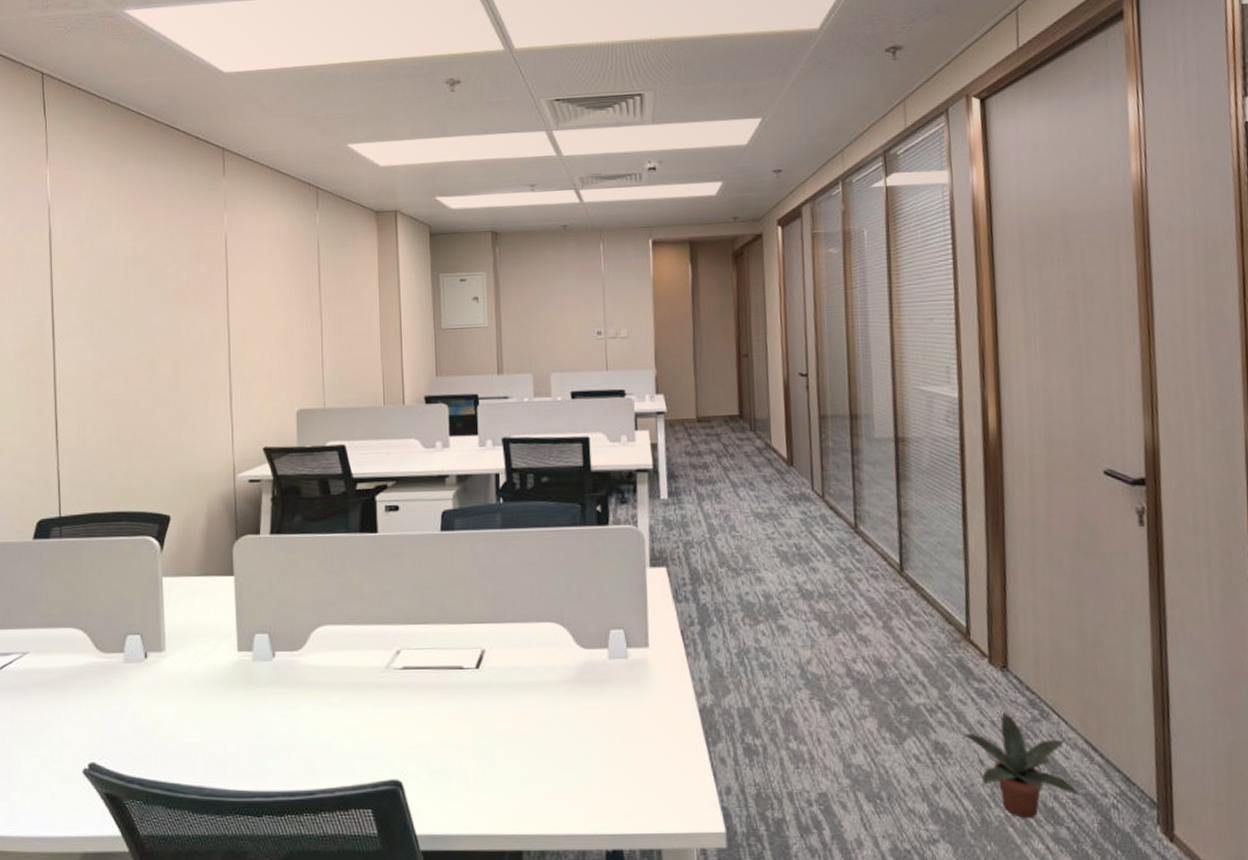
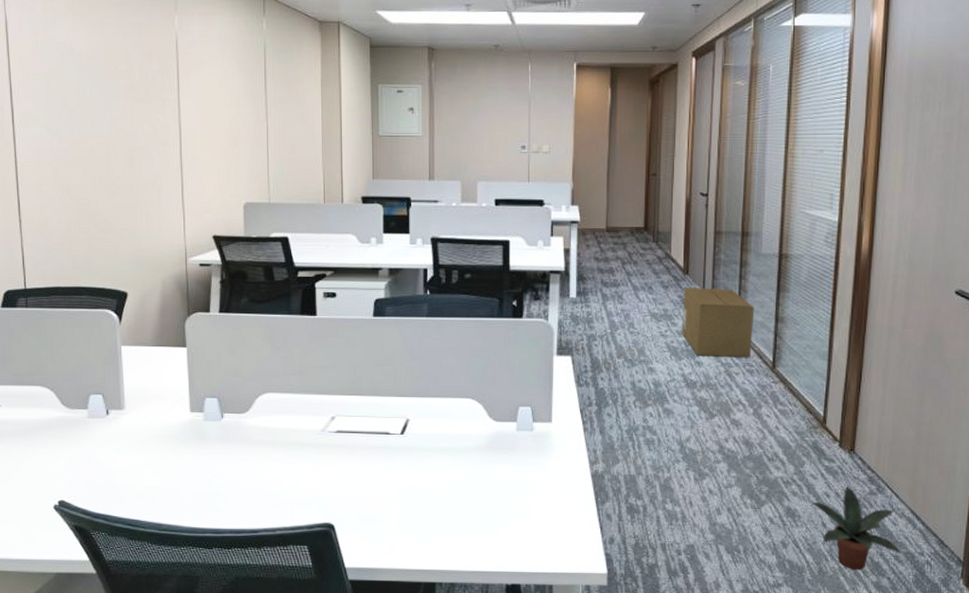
box: none [789,480,874,562] -> present [681,288,755,358]

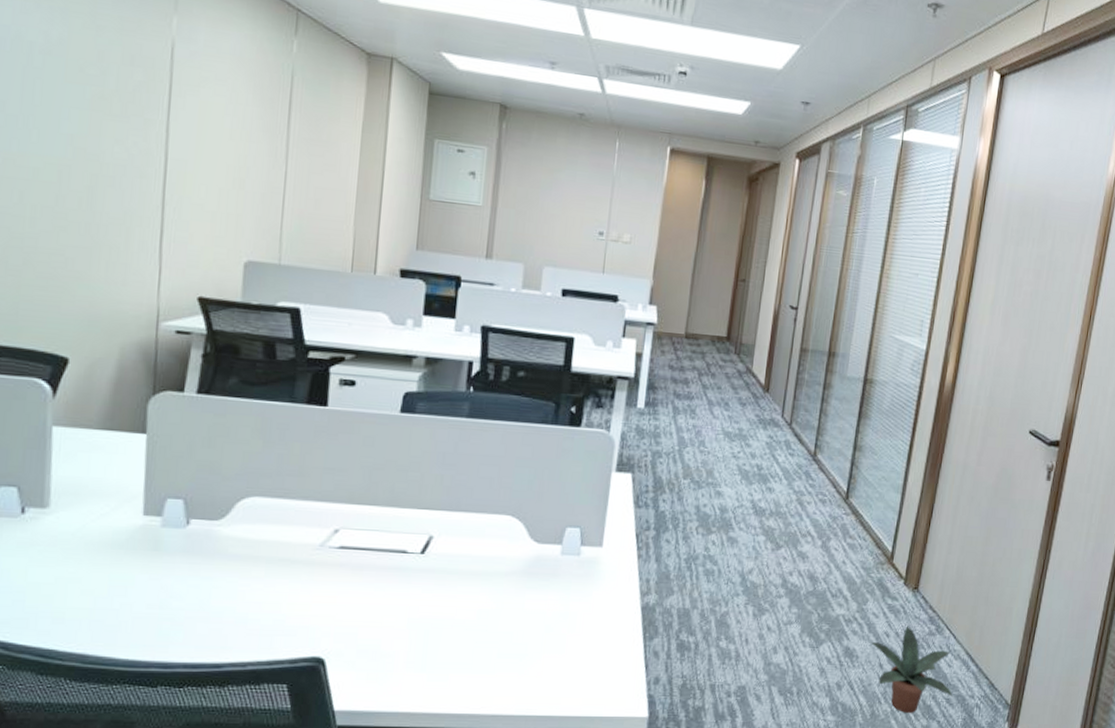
box: present [681,288,755,358] -> none [754,406,834,487]

